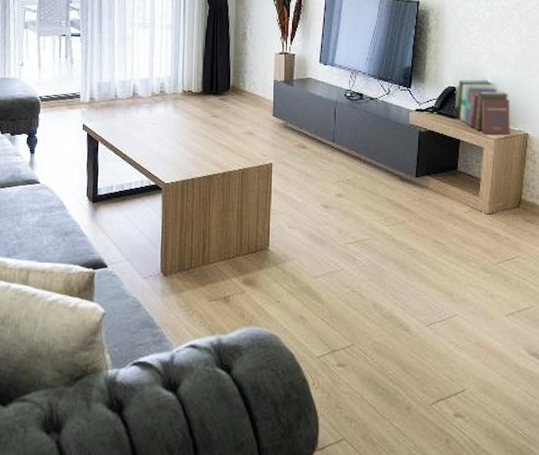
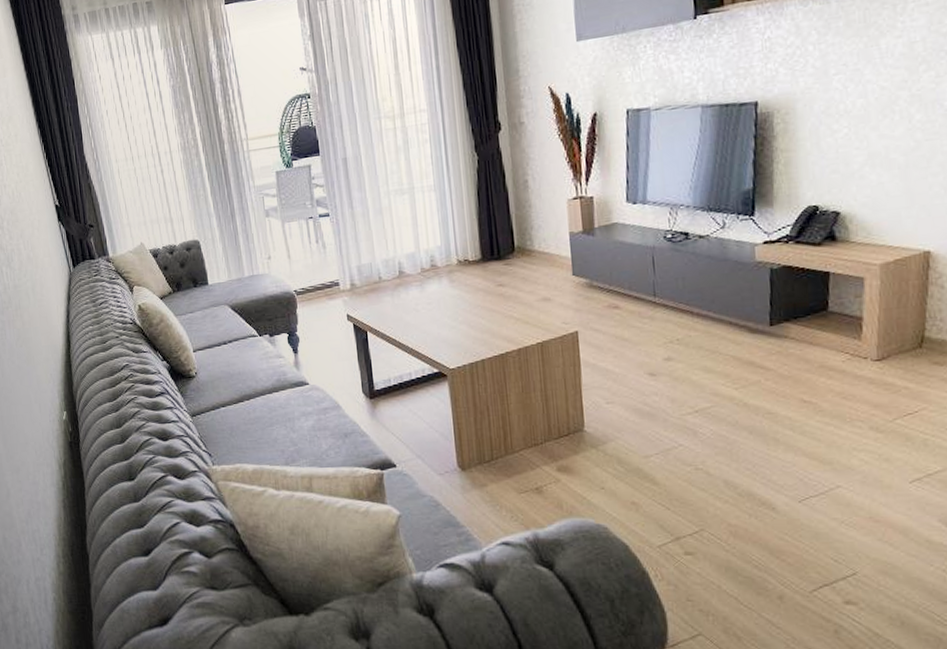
books: present [454,80,510,135] -> none [818,190,903,261]

